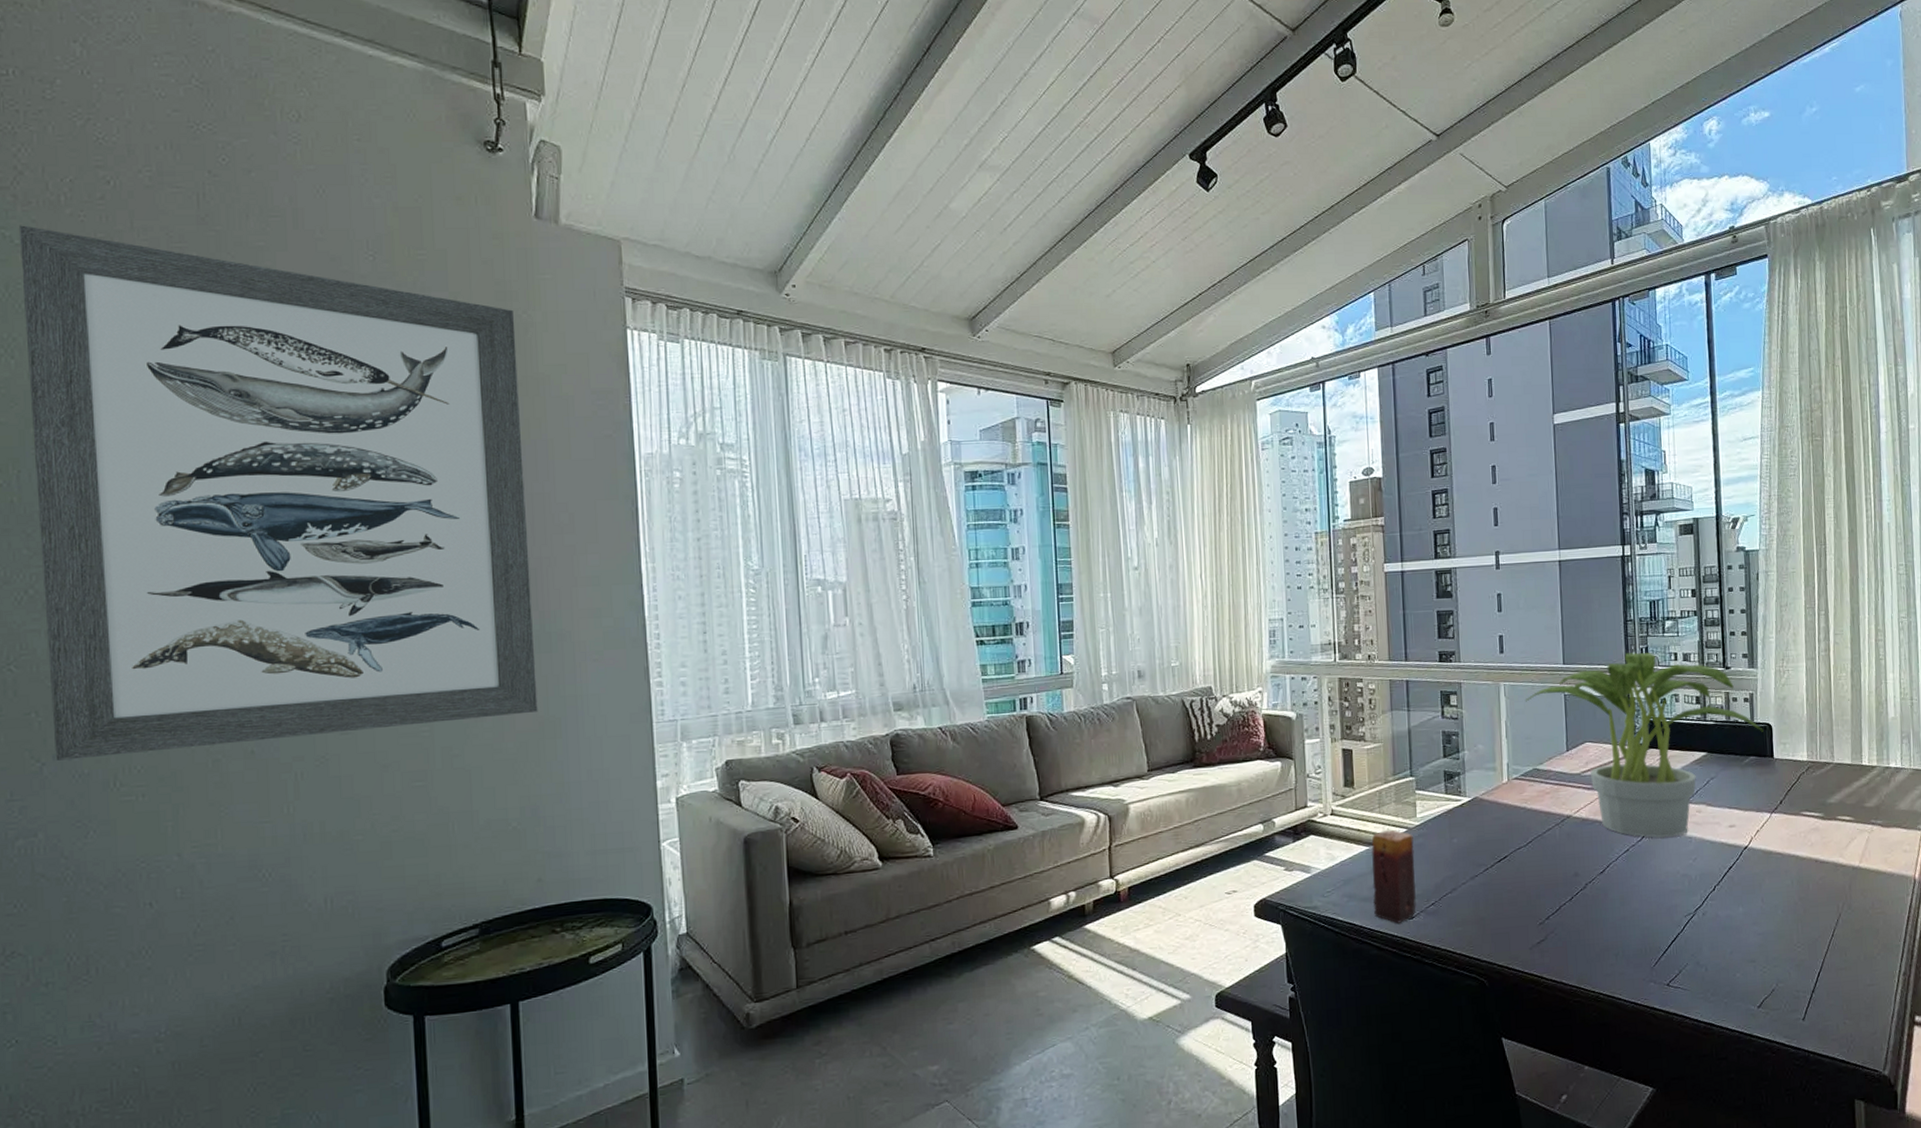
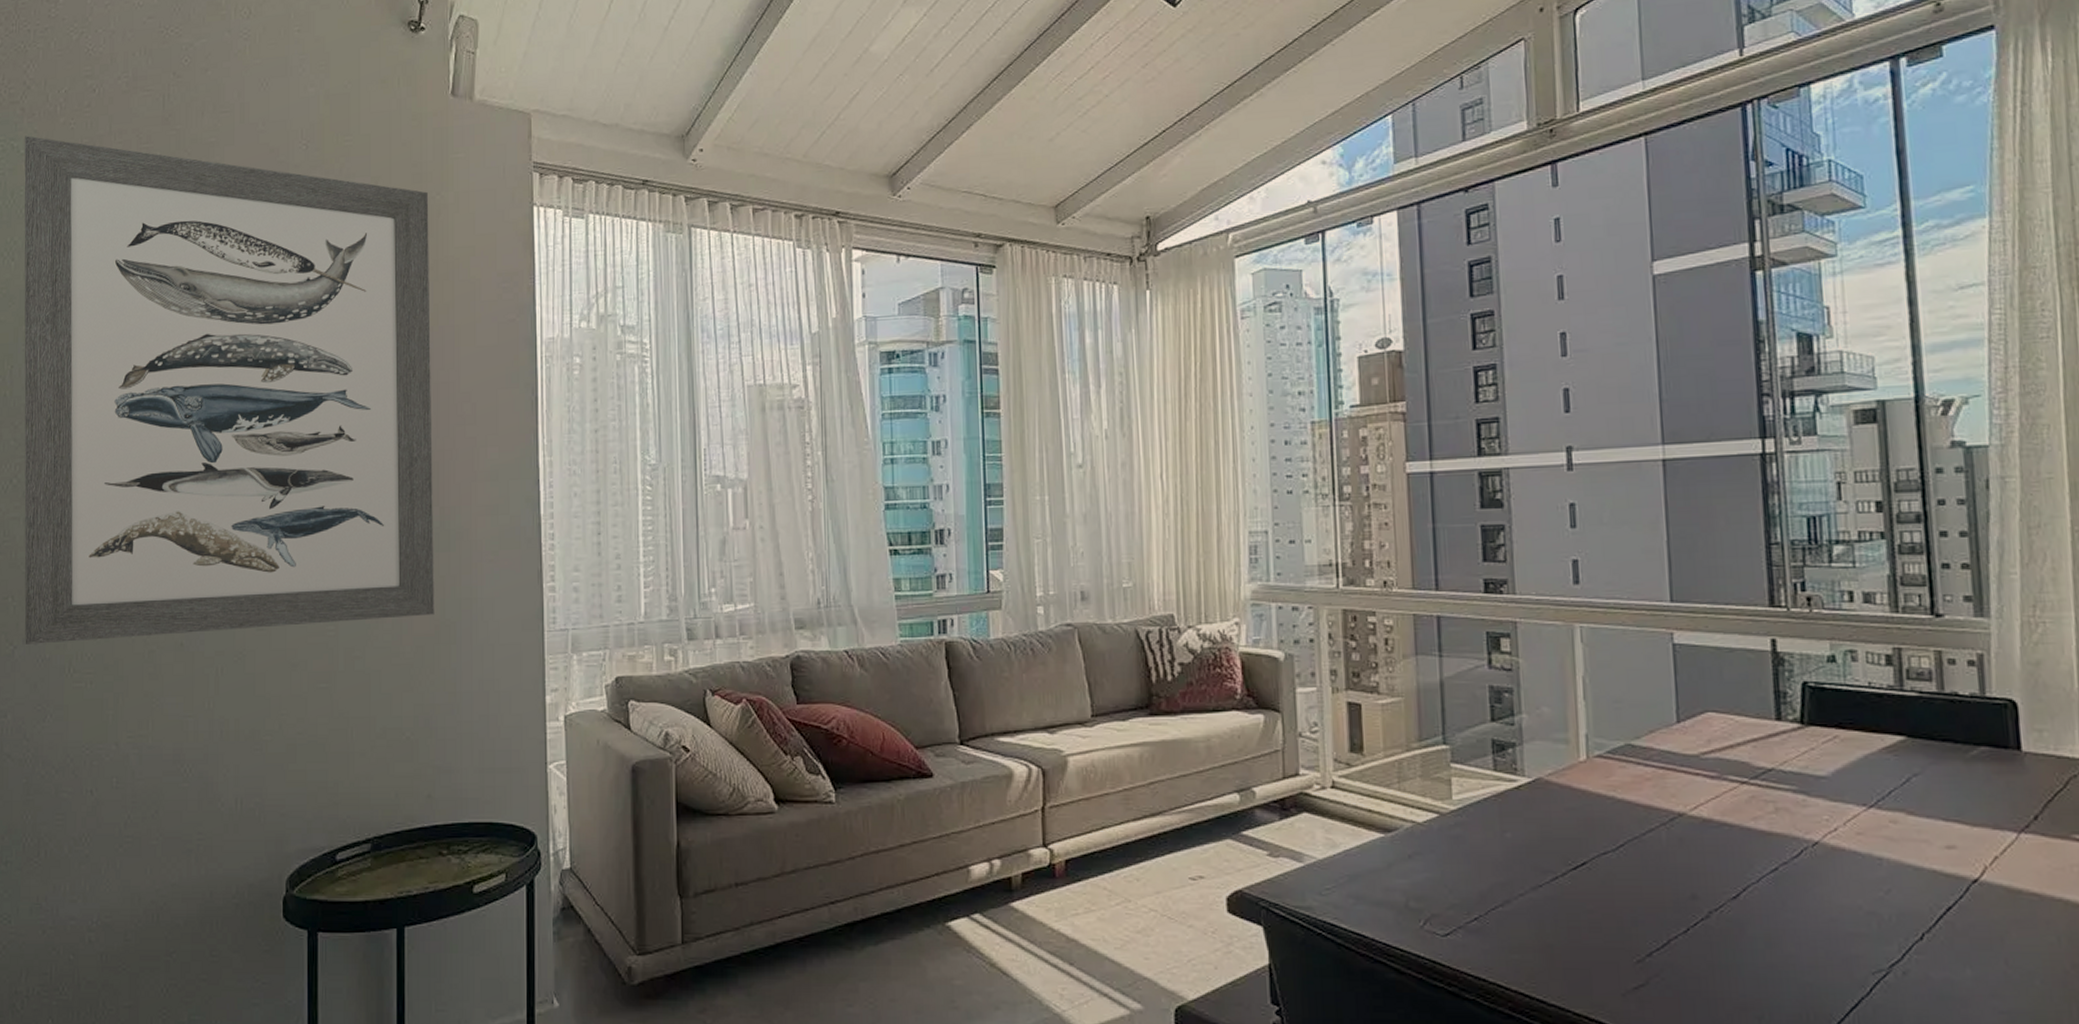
candle: present [1371,829,1416,924] -> none [1387,813,1452,940]
potted plant: present [1524,652,1763,838] -> none [1611,588,2003,856]

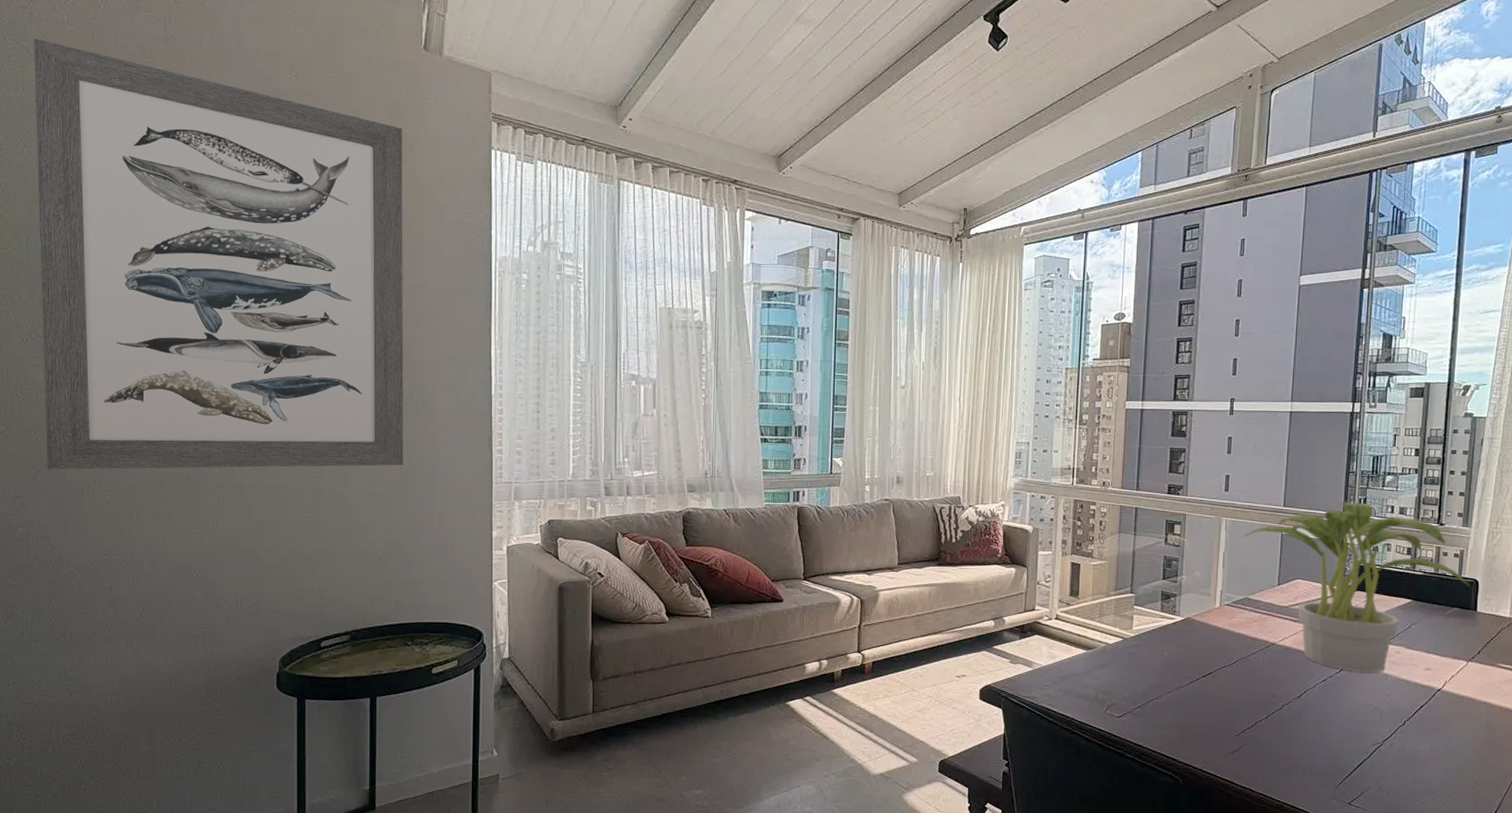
potted plant: none [1611,588,2003,856] -> present [1243,502,1470,673]

